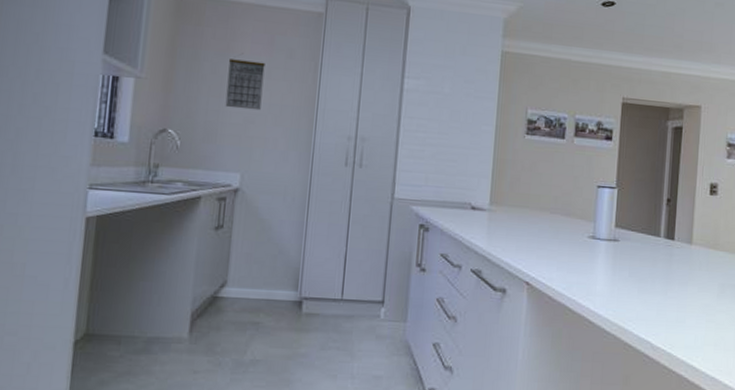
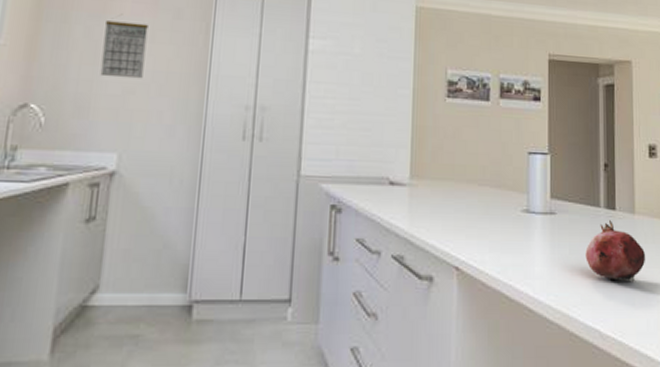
fruit: none [643,249,699,304] -> present [585,220,646,282]

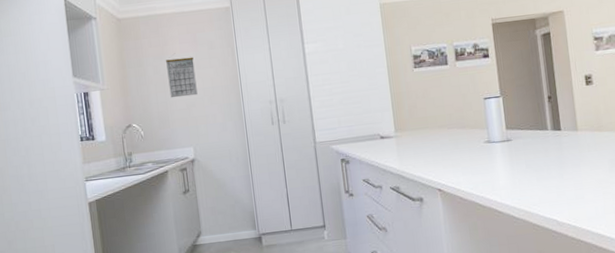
fruit: present [585,220,646,282] -> none [539,139,591,183]

